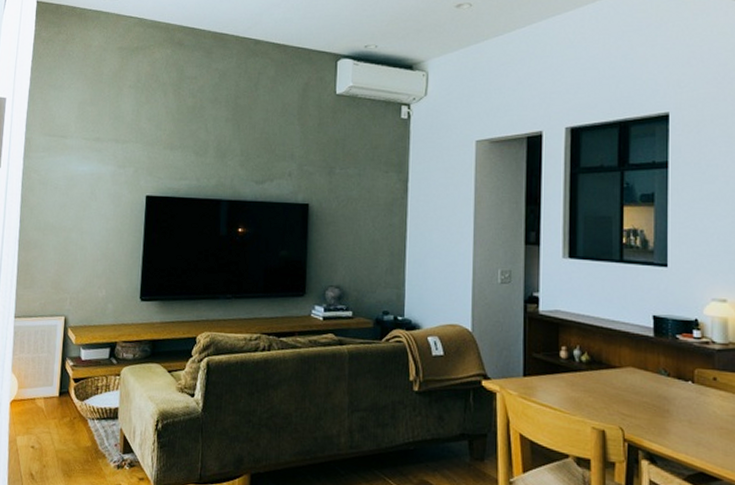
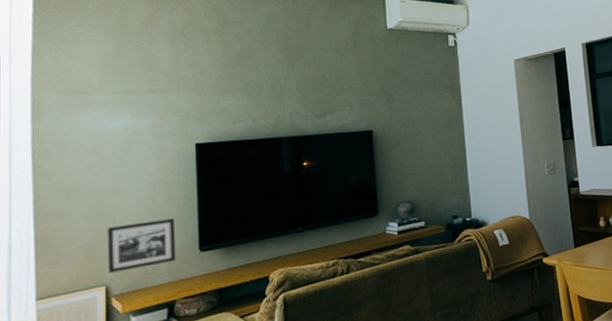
picture frame: none [67,263,123,306] -> present [107,218,176,273]

